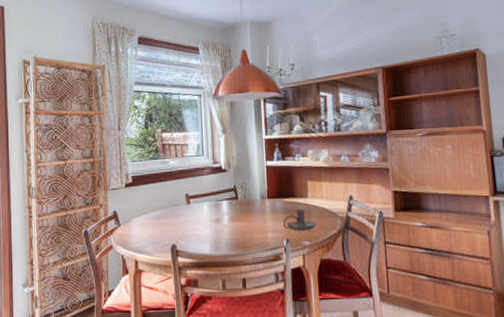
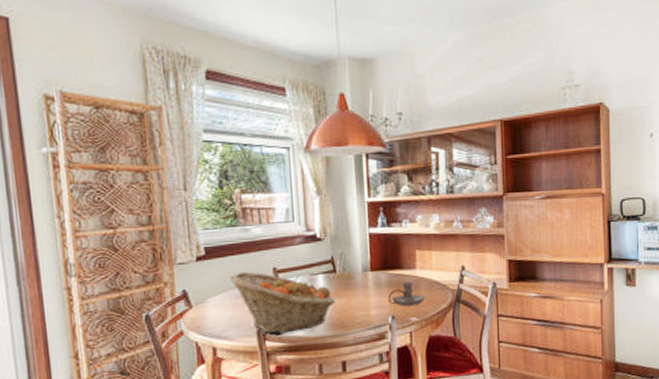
fruit basket: none [150,197,237,251] -> present [229,272,335,334]

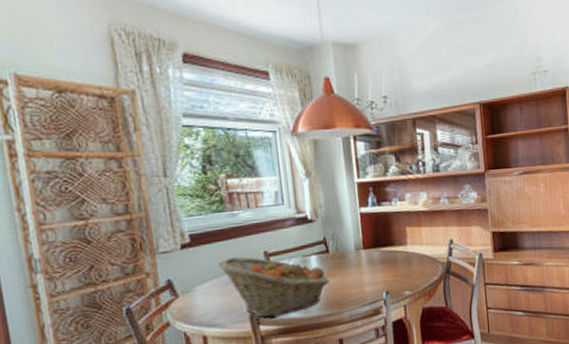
candle holder: present [388,281,426,306] -> none [381,257,418,281]

